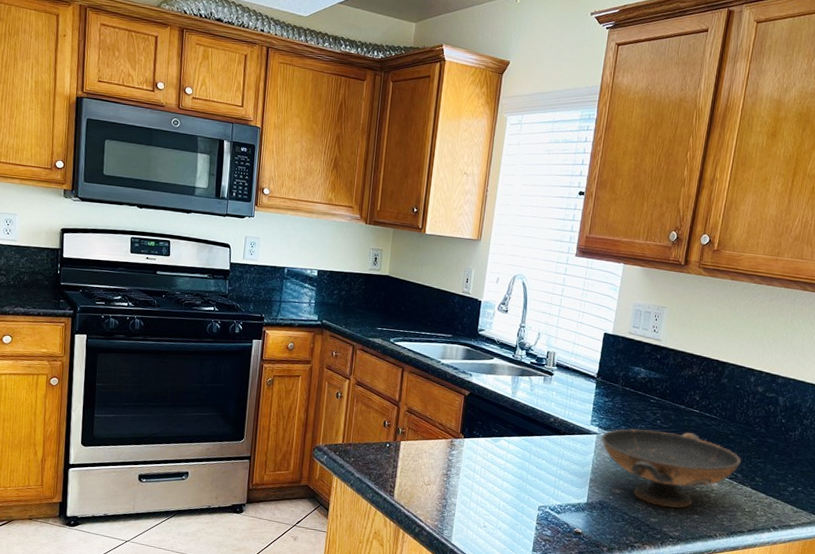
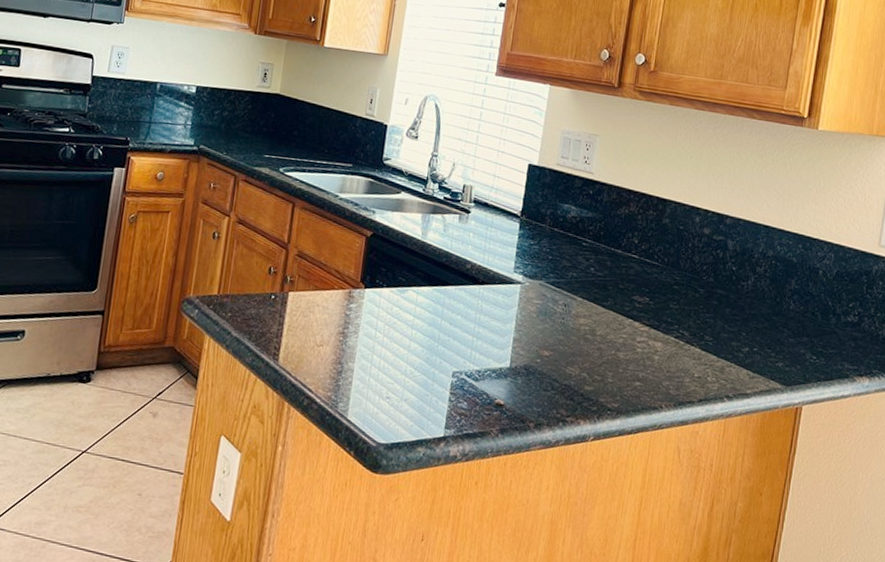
decorative bowl: present [601,428,742,508] -> none [526,277,689,374]

